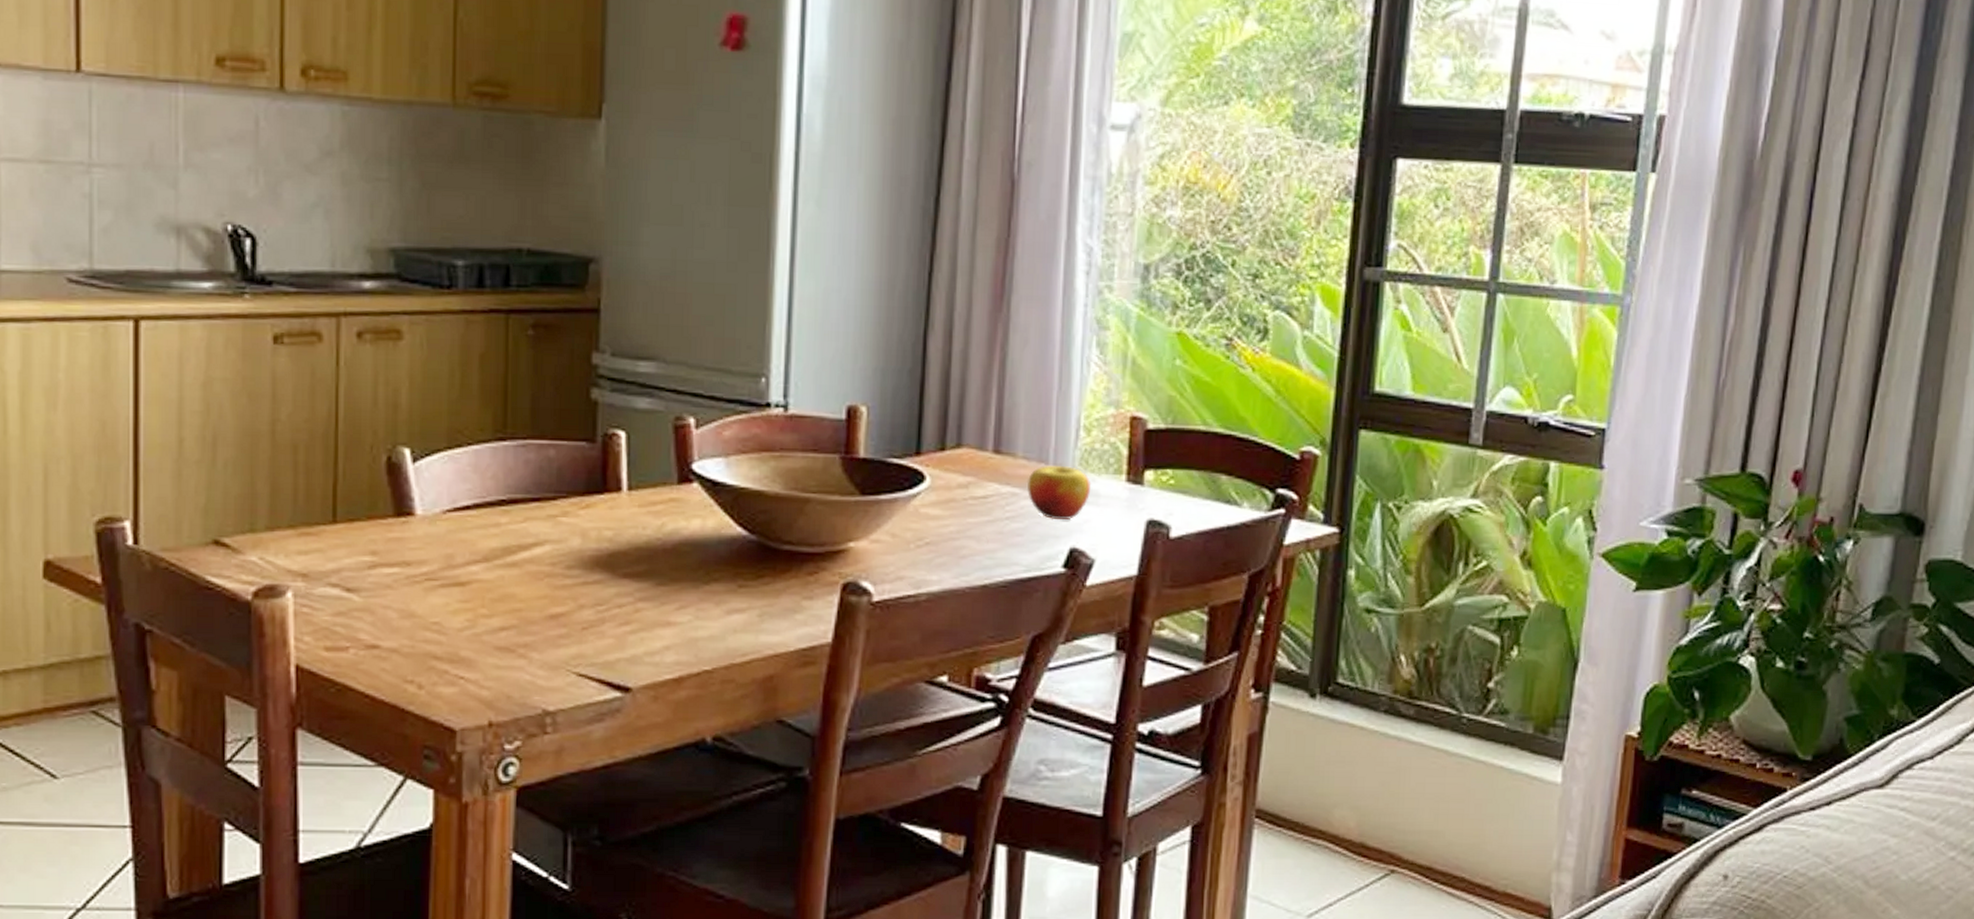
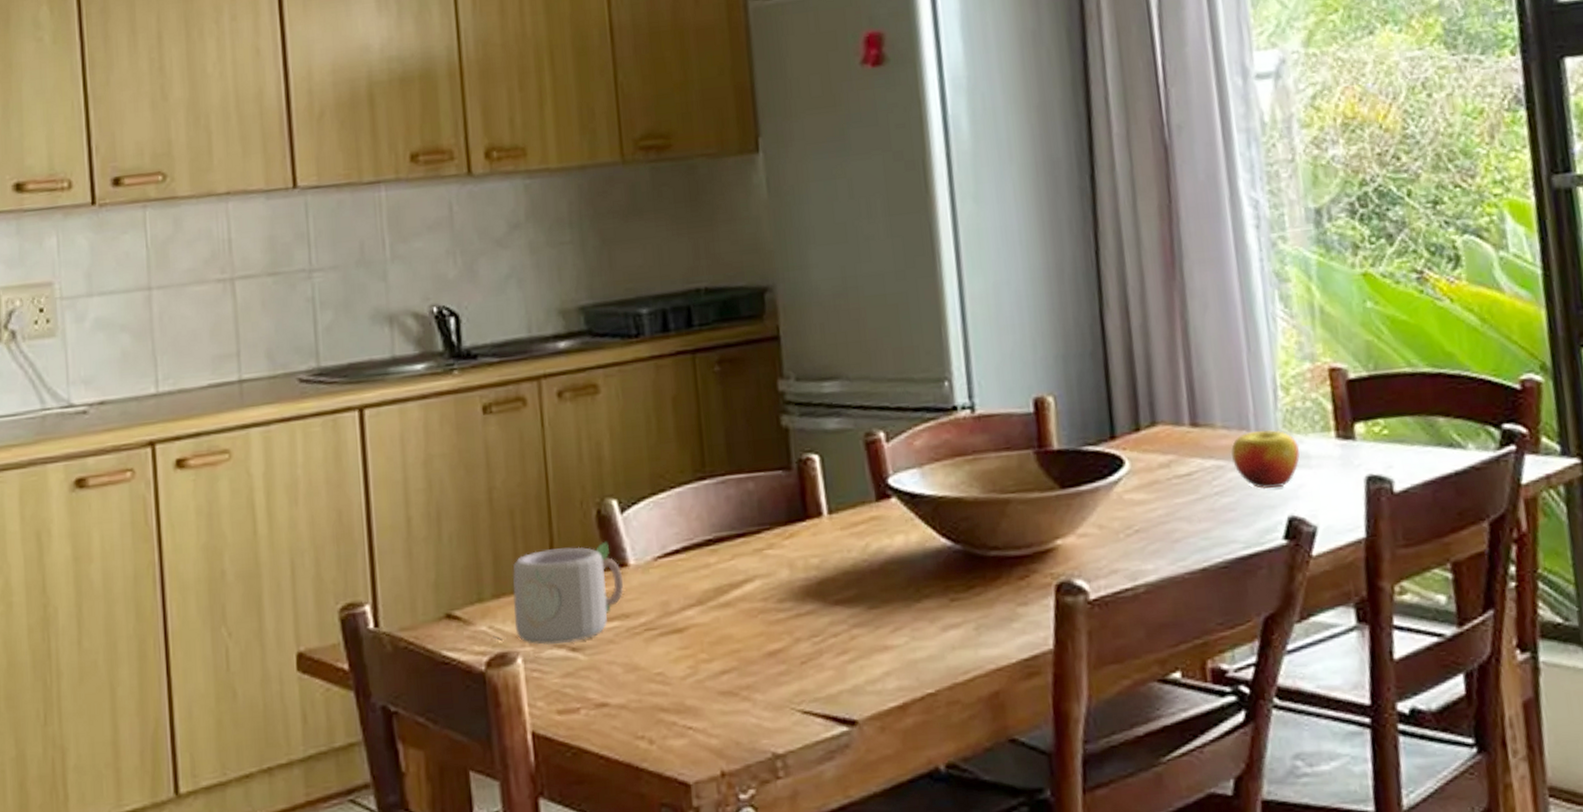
mug: none [263,488,408,583] -> present [493,541,624,645]

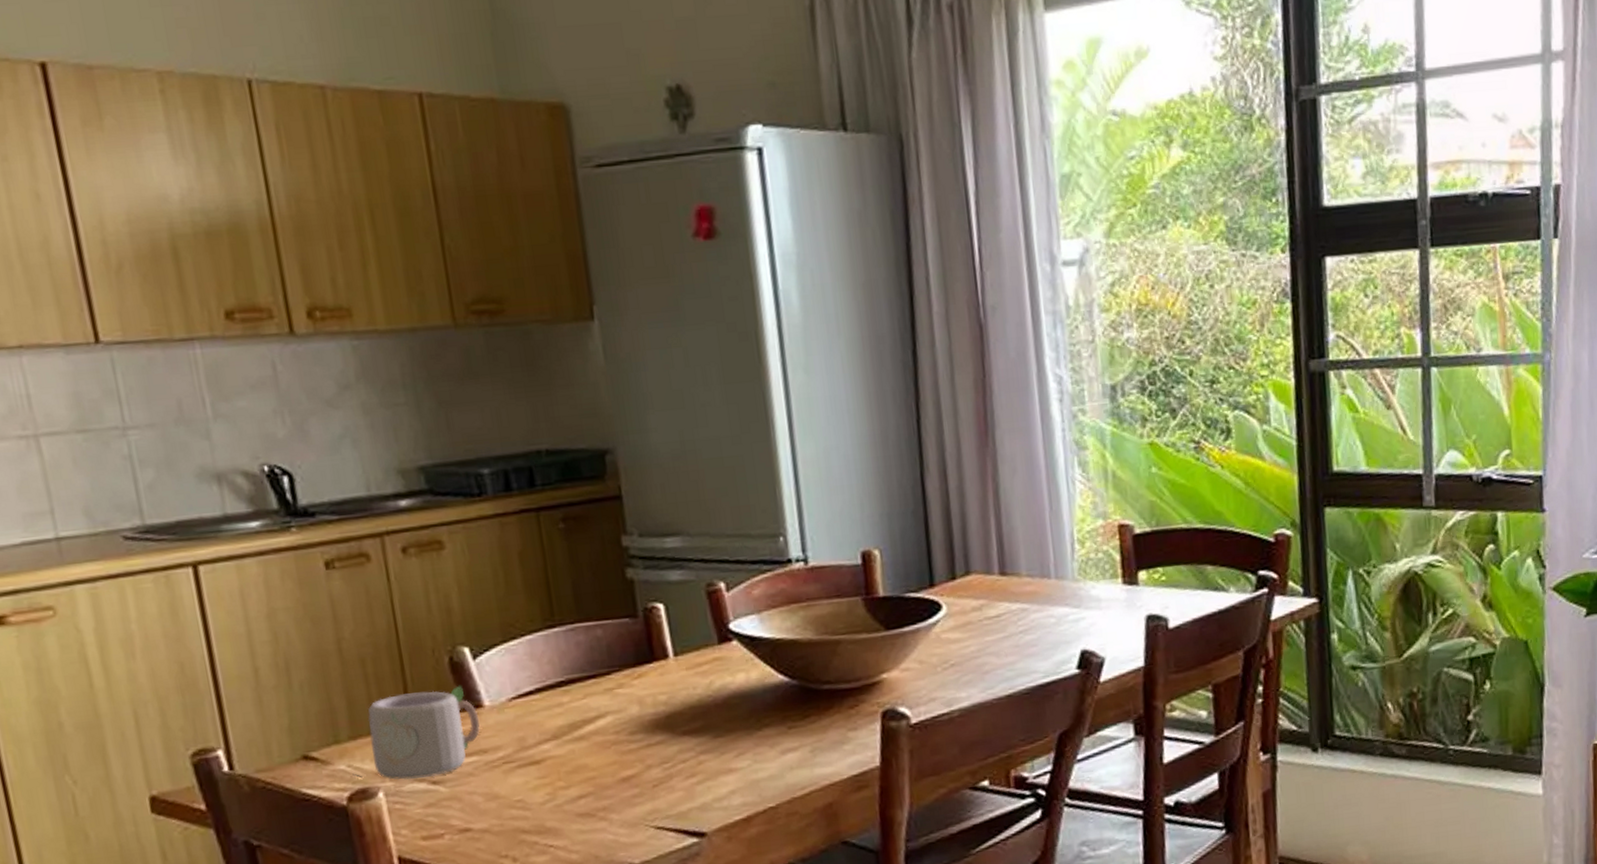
apple: present [1230,430,1300,490] -> none [1033,577,1092,628]

